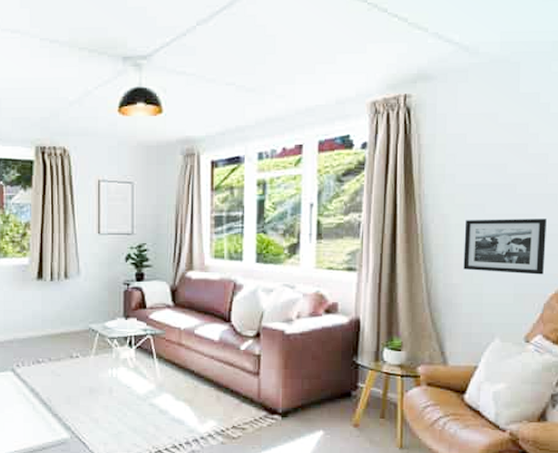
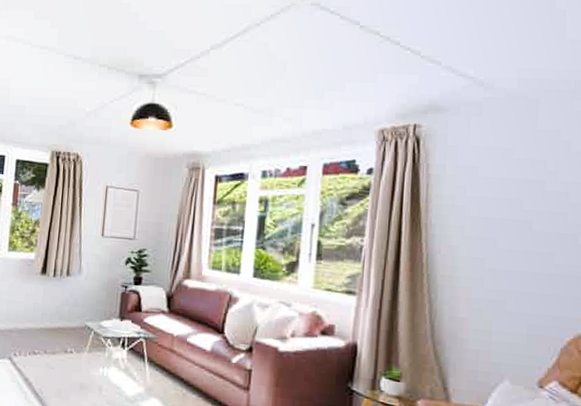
picture frame: present [463,219,547,275] -> none [471,253,565,318]

